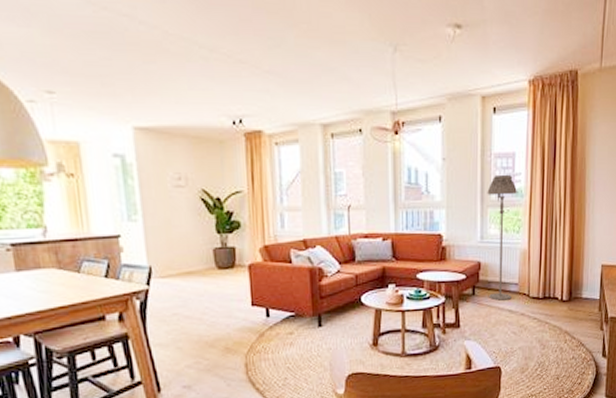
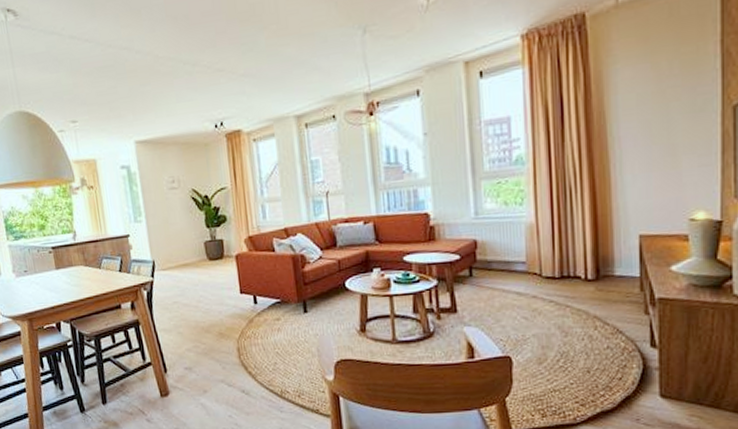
floor lamp: present [487,174,517,301] -> none [479,141,519,282]

